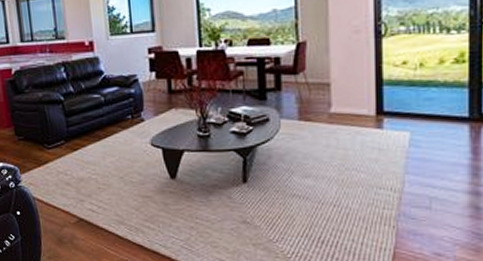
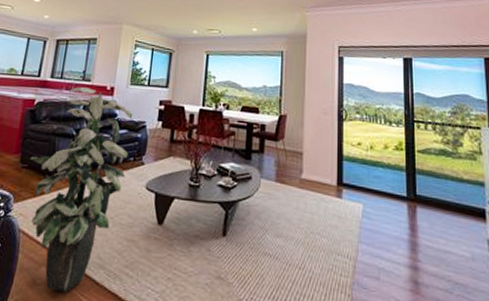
indoor plant: none [24,47,127,248] -> present [30,87,133,293]

